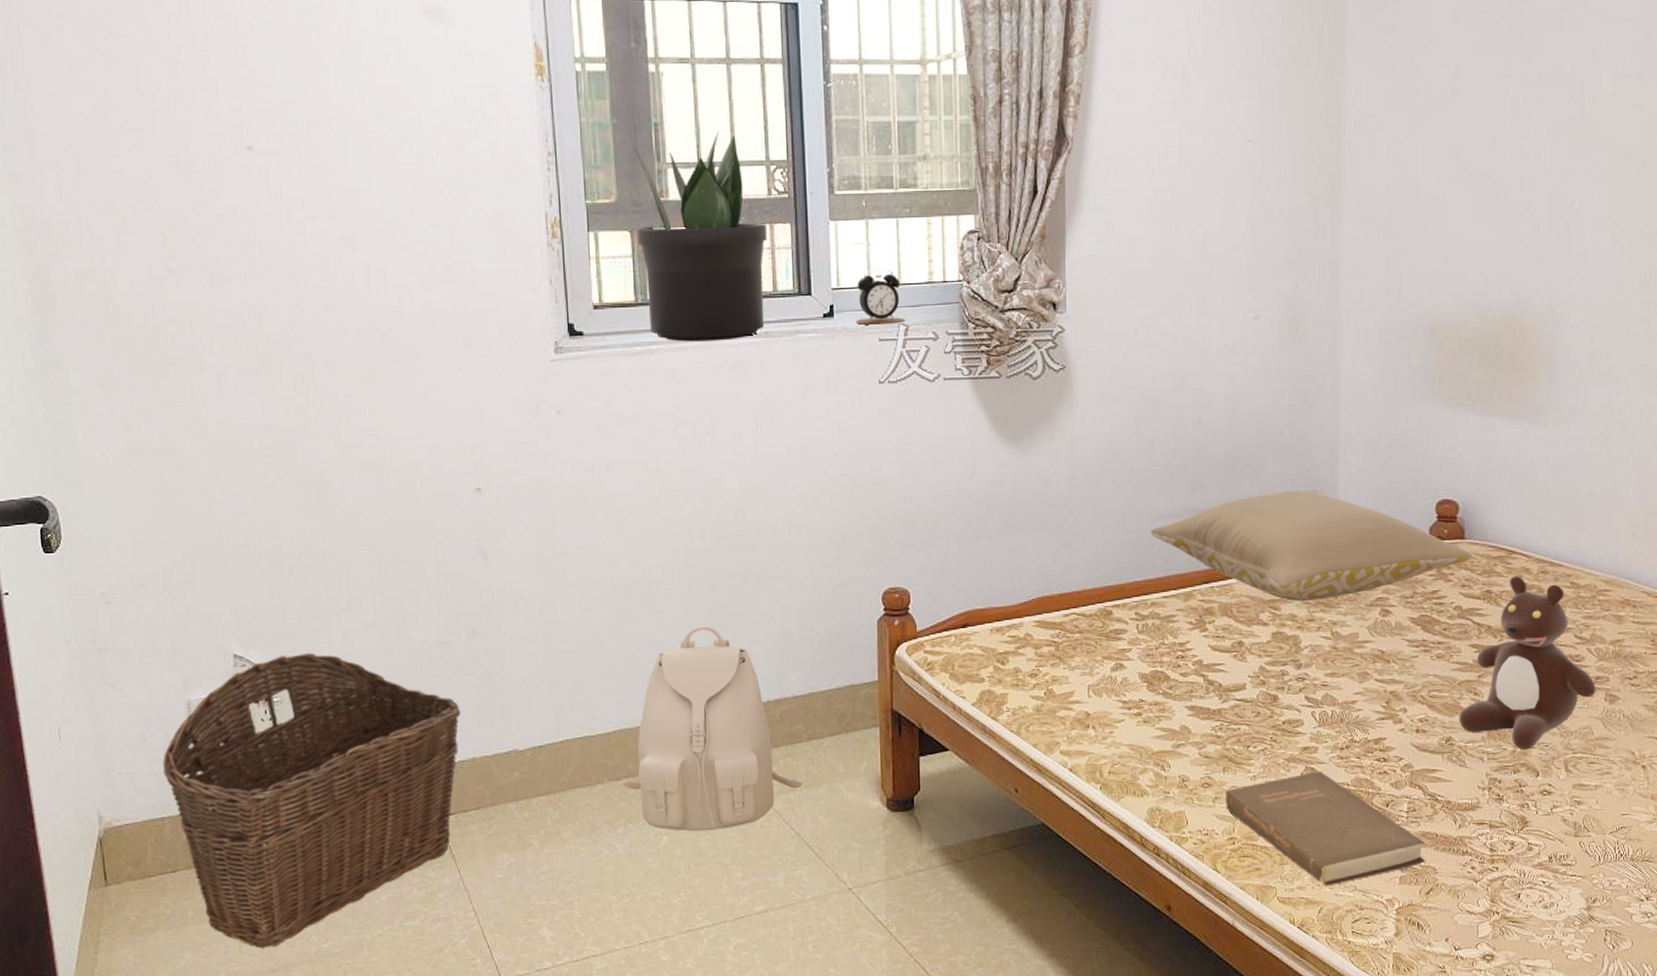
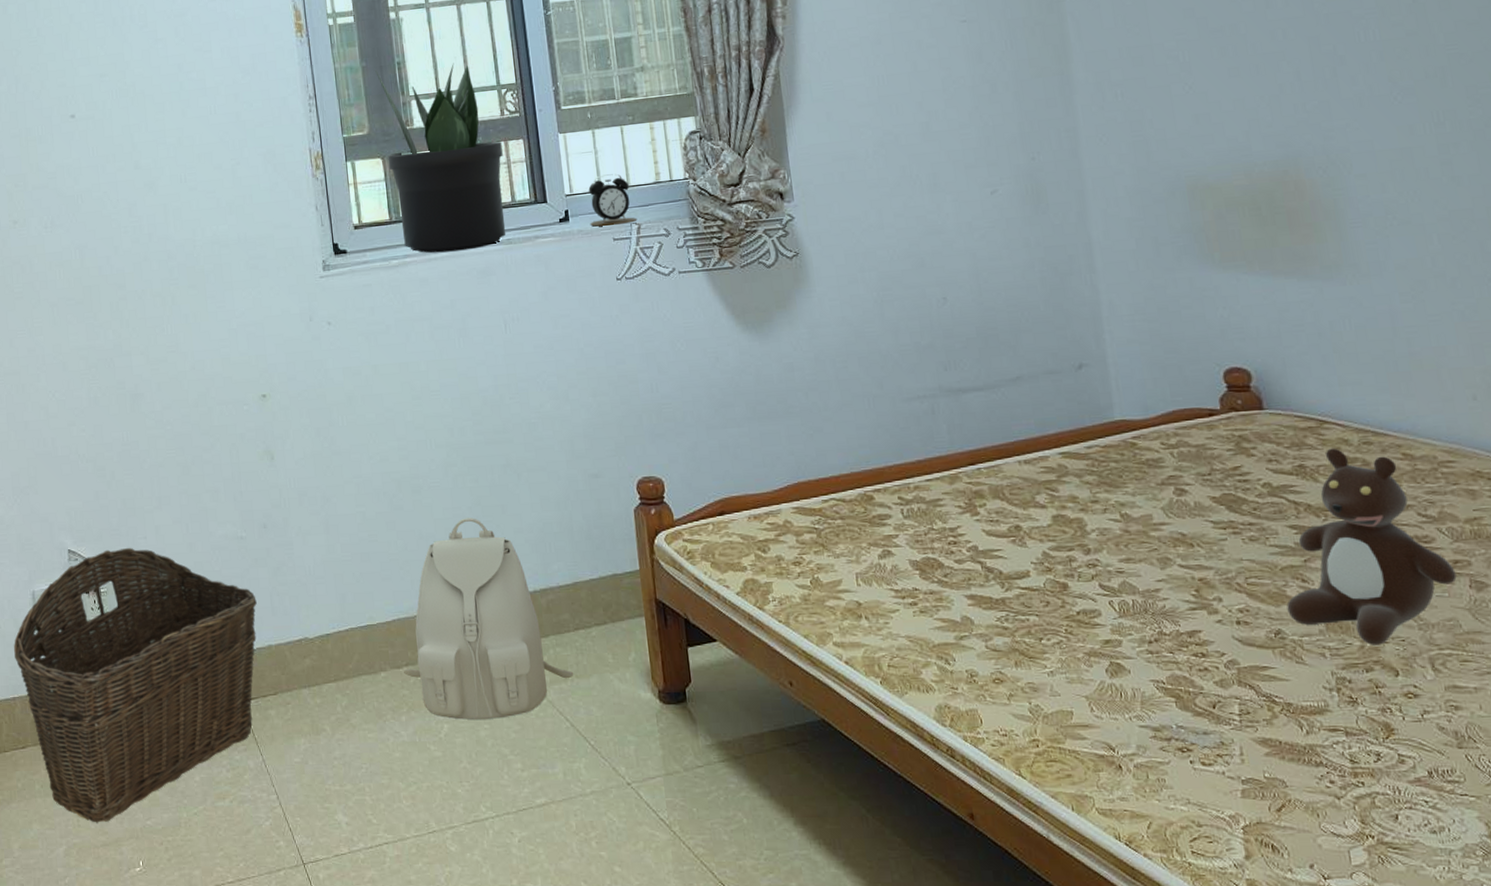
pillow: present [1150,491,1472,602] -> none [904,364,1276,482]
book: present [1225,771,1427,887] -> none [1021,666,1271,798]

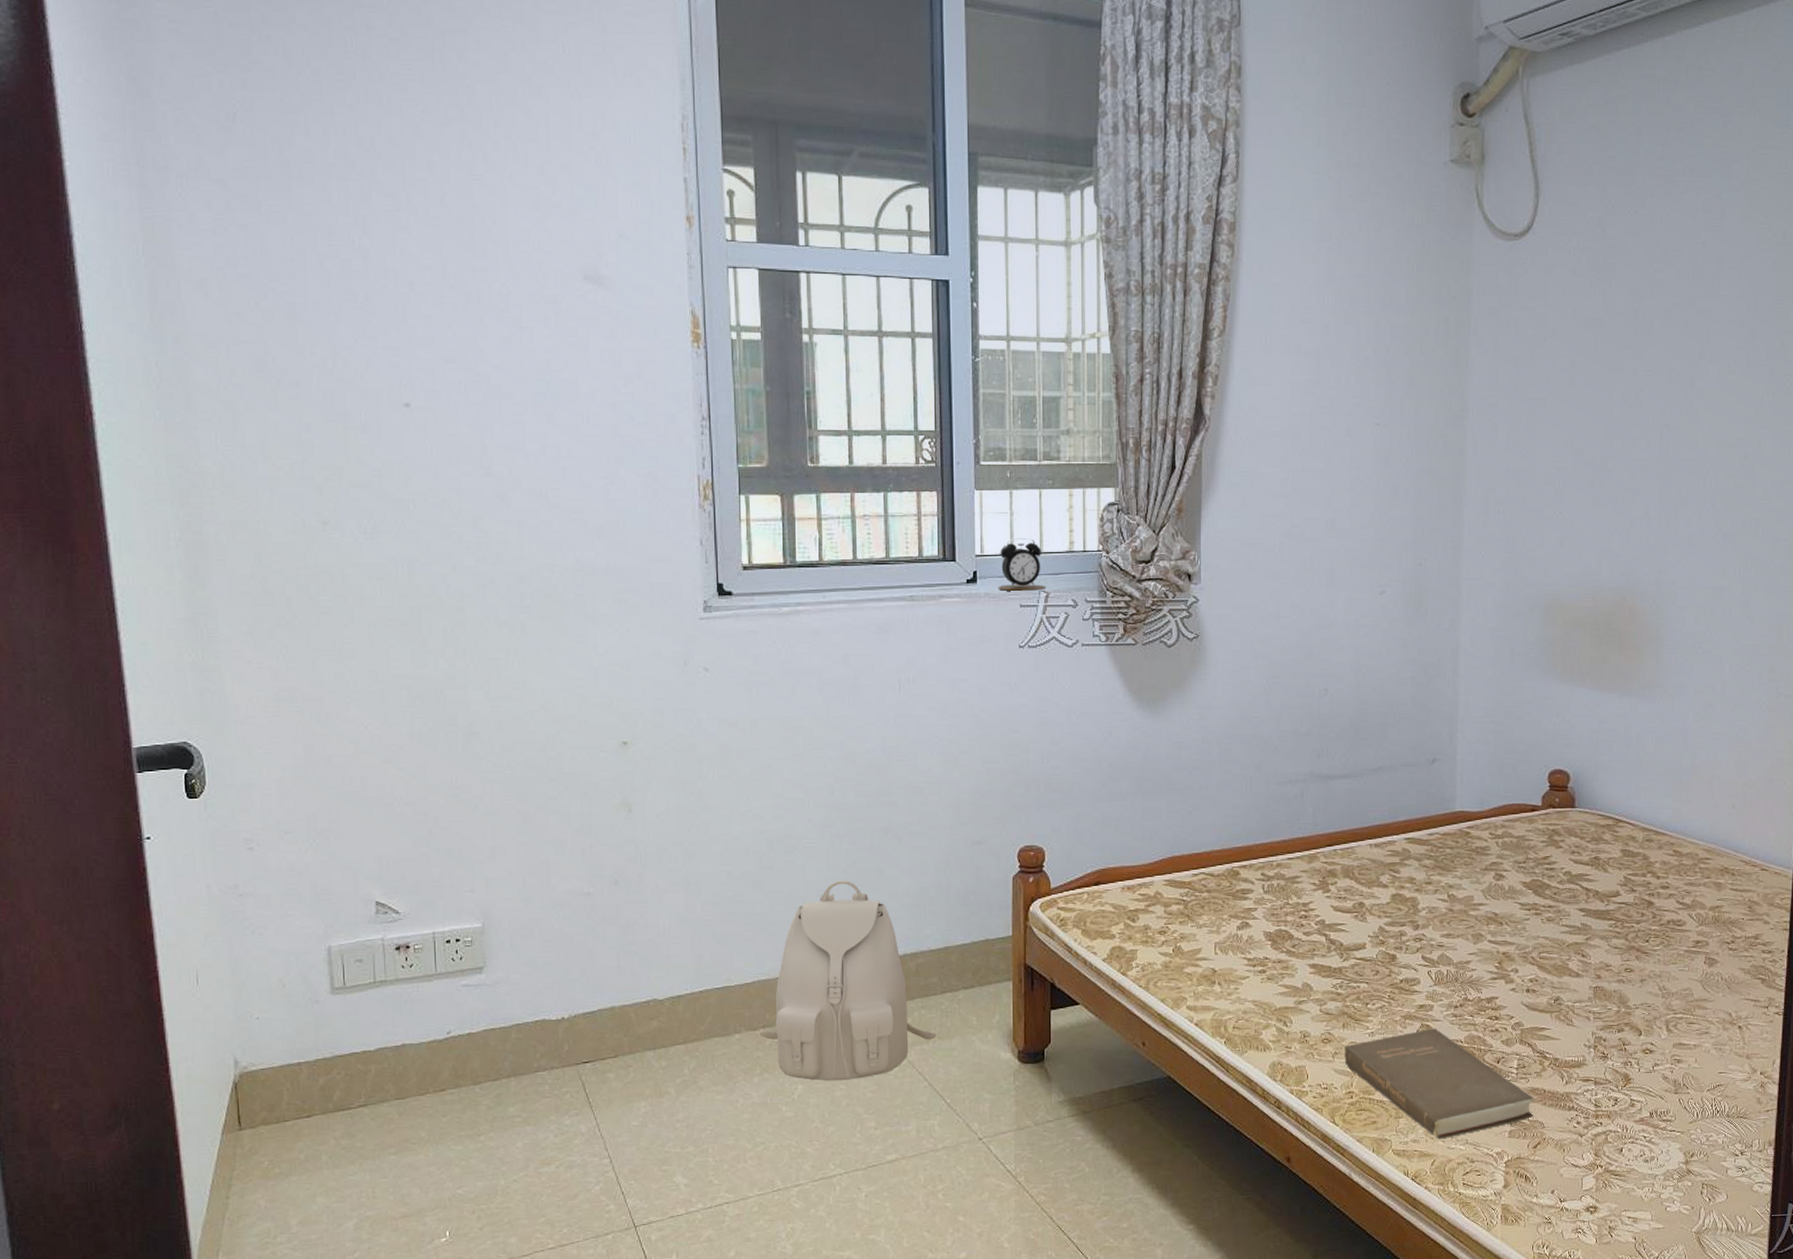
wicker basket: present [13,547,257,823] -> none [300,900,601,1194]
planter: present [375,63,506,254] -> none [781,397,914,604]
book: none [1021,666,1271,798] -> present [1344,1028,1535,1140]
stuffed animal: present [1286,448,1457,645] -> none [1567,843,1696,1010]

